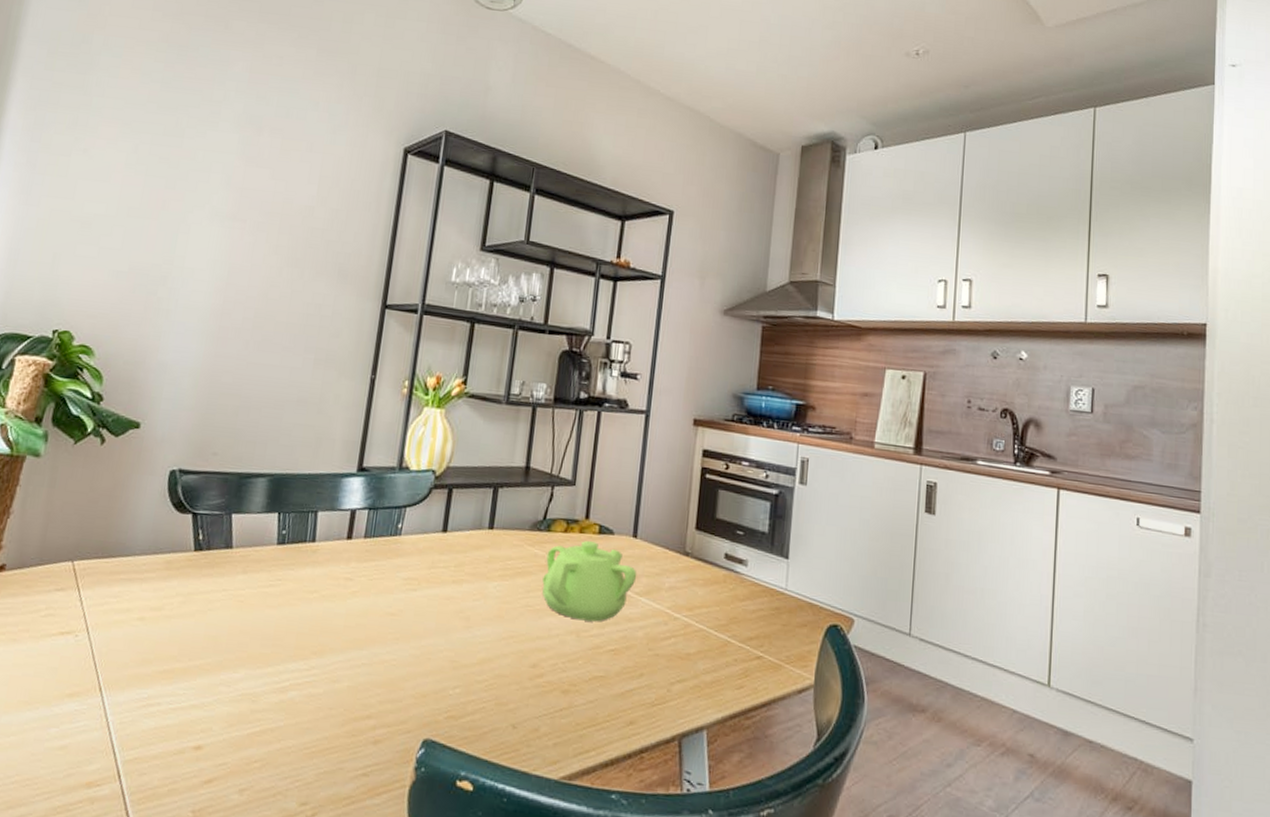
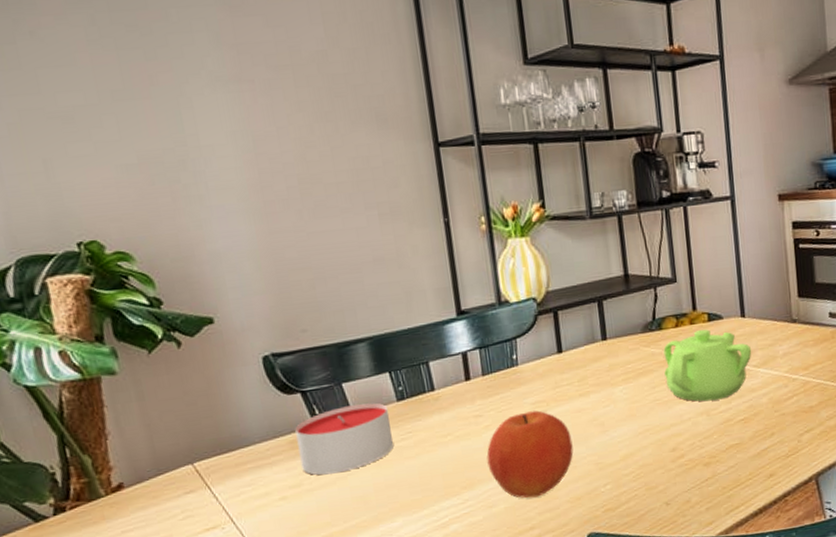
candle: none [168,537,266,606] -> present [295,402,394,475]
fruit: none [343,586,434,683] -> present [487,410,574,498]

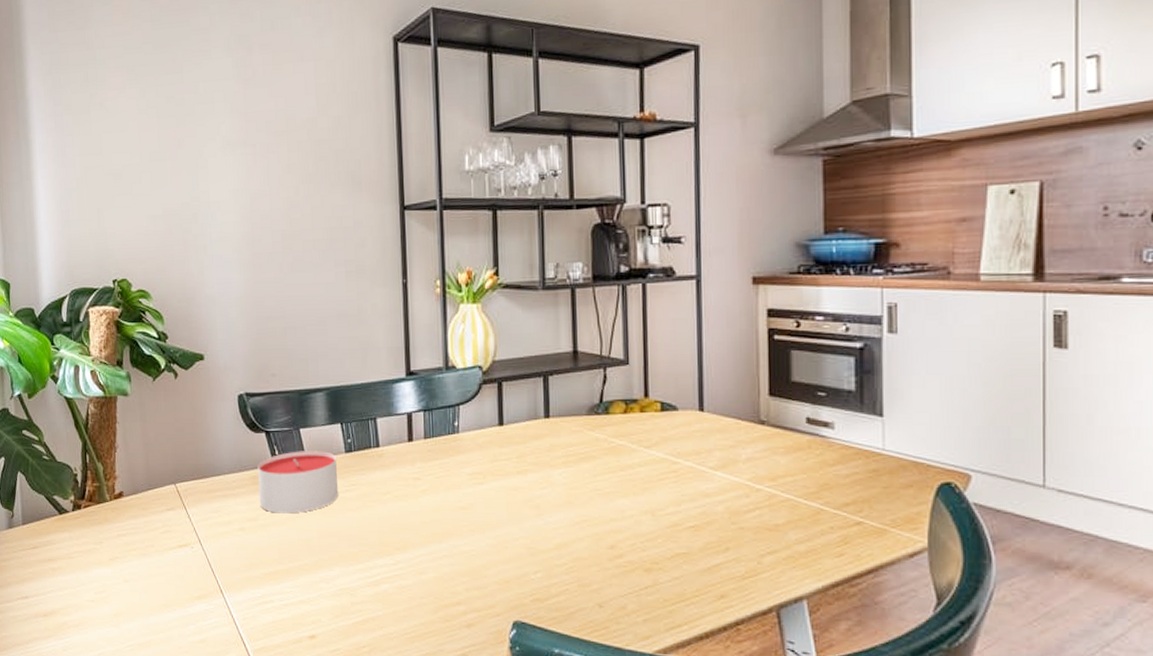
fruit: present [487,410,574,498] -> none [421,482,506,572]
teapot: present [663,329,752,402] -> none [608,420,709,500]

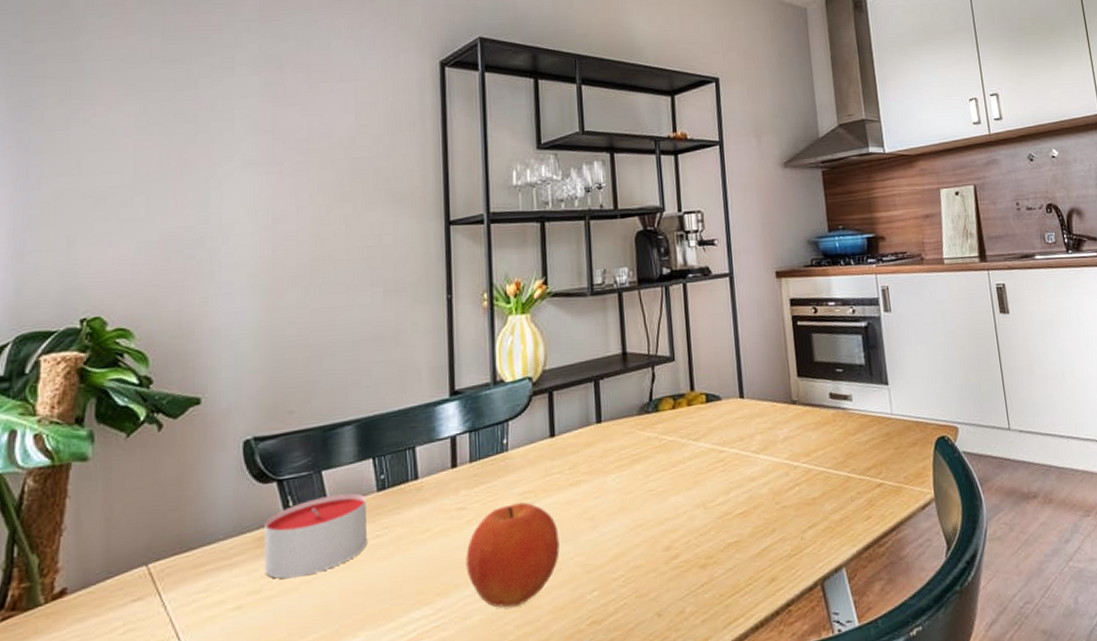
fruit: none [421,482,506,572] -> present [466,502,560,608]

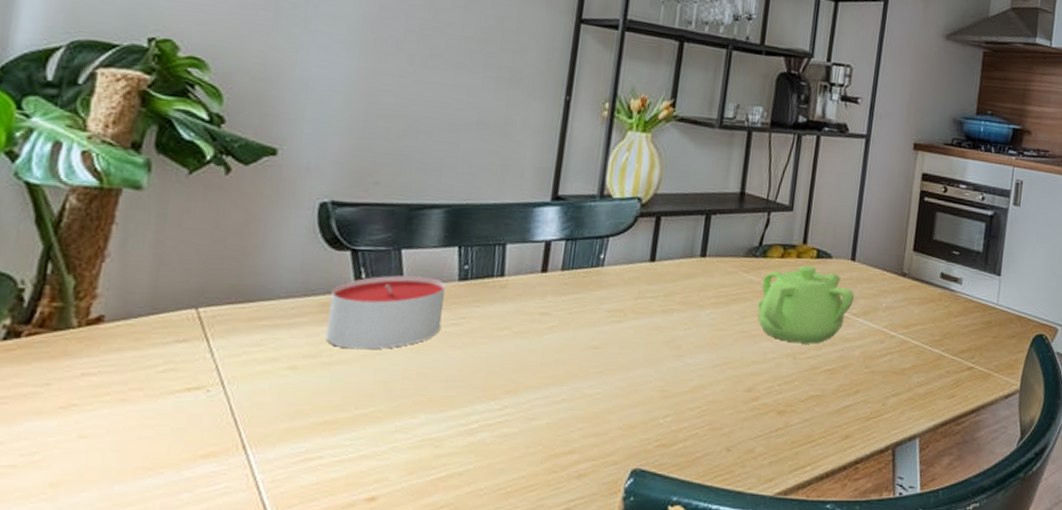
fruit: present [466,502,560,608] -> none [540,319,642,417]
teapot: none [659,411,751,492] -> present [758,266,855,344]

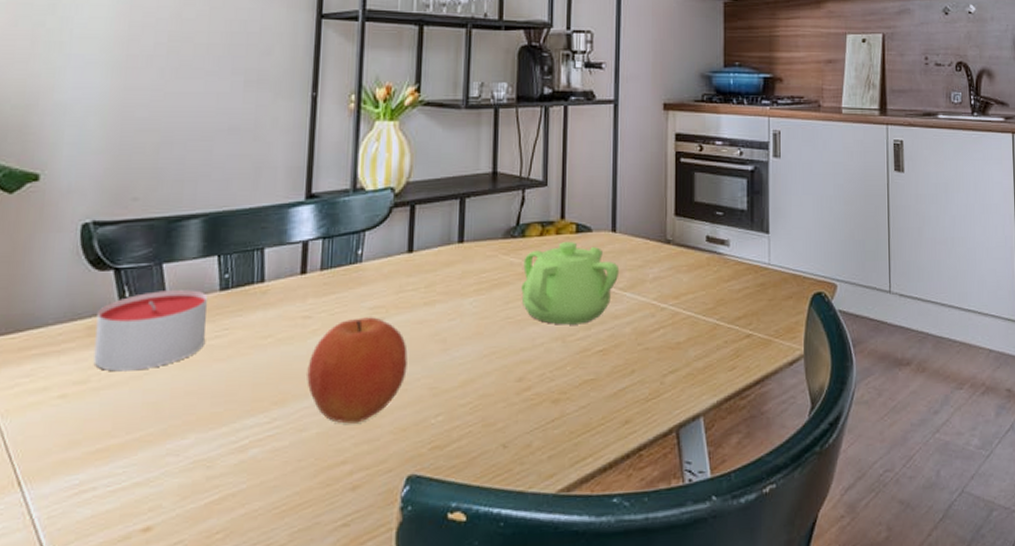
fruit: none [540,319,642,417] -> present [307,317,408,424]

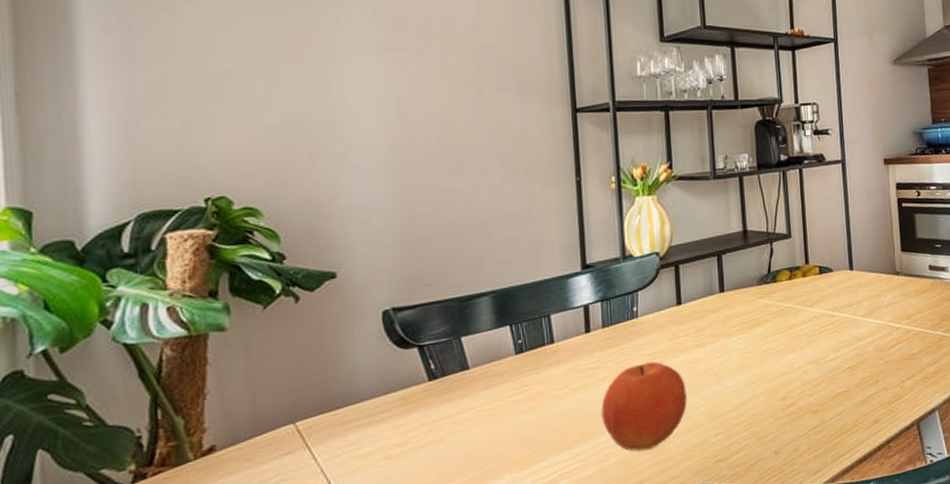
candle: present [93,290,207,372] -> none [408,356,509,432]
teapot: present [521,242,620,325] -> none [777,282,859,351]

